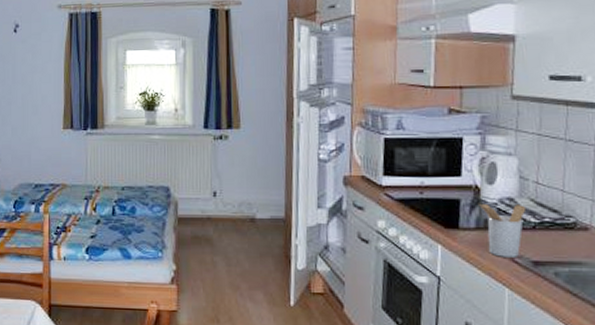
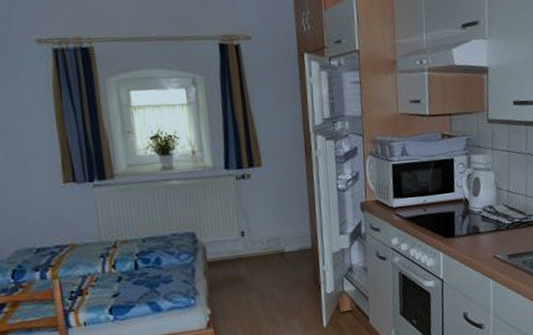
utensil holder: present [479,203,527,257] -> none [468,210,502,255]

